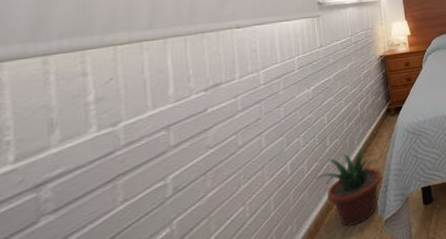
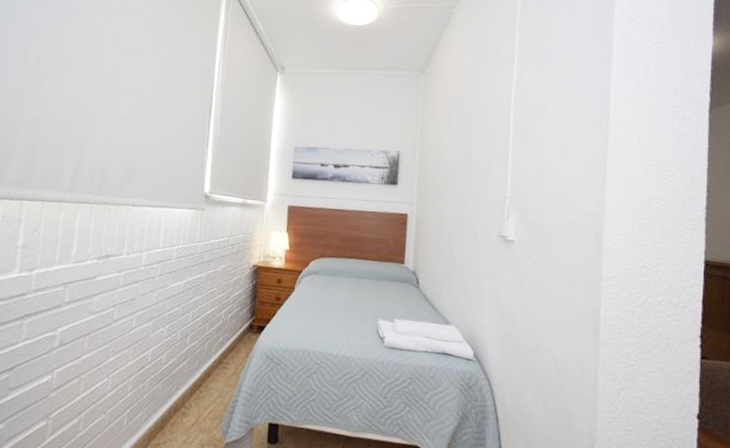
potted plant: present [316,145,383,227] -> none [171,356,233,437]

